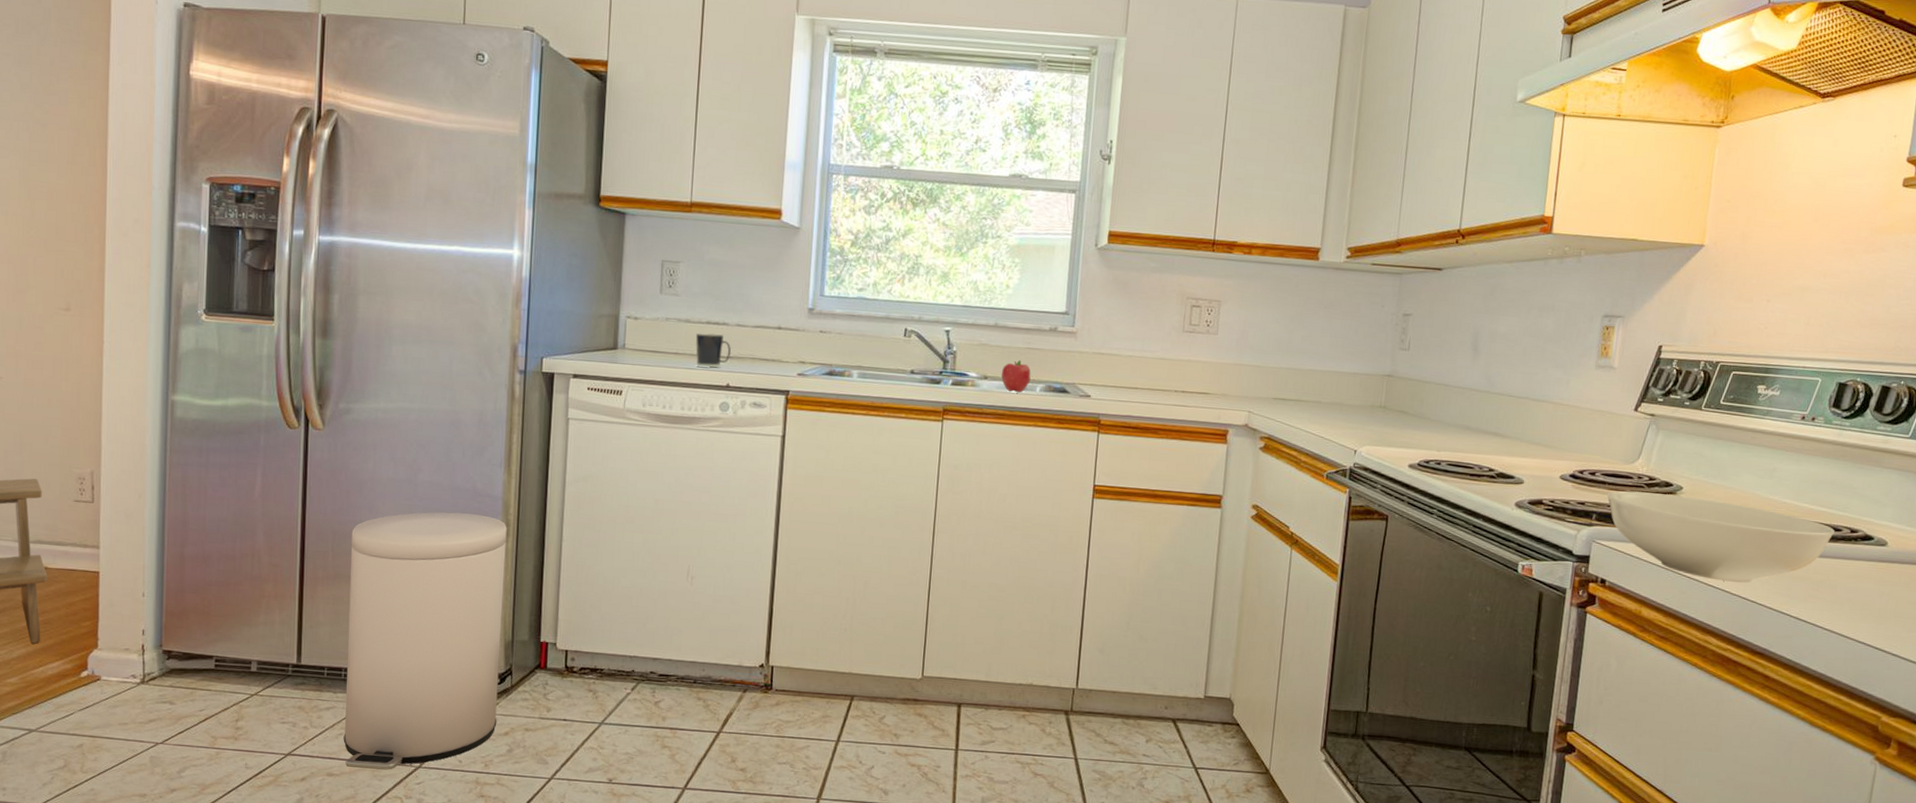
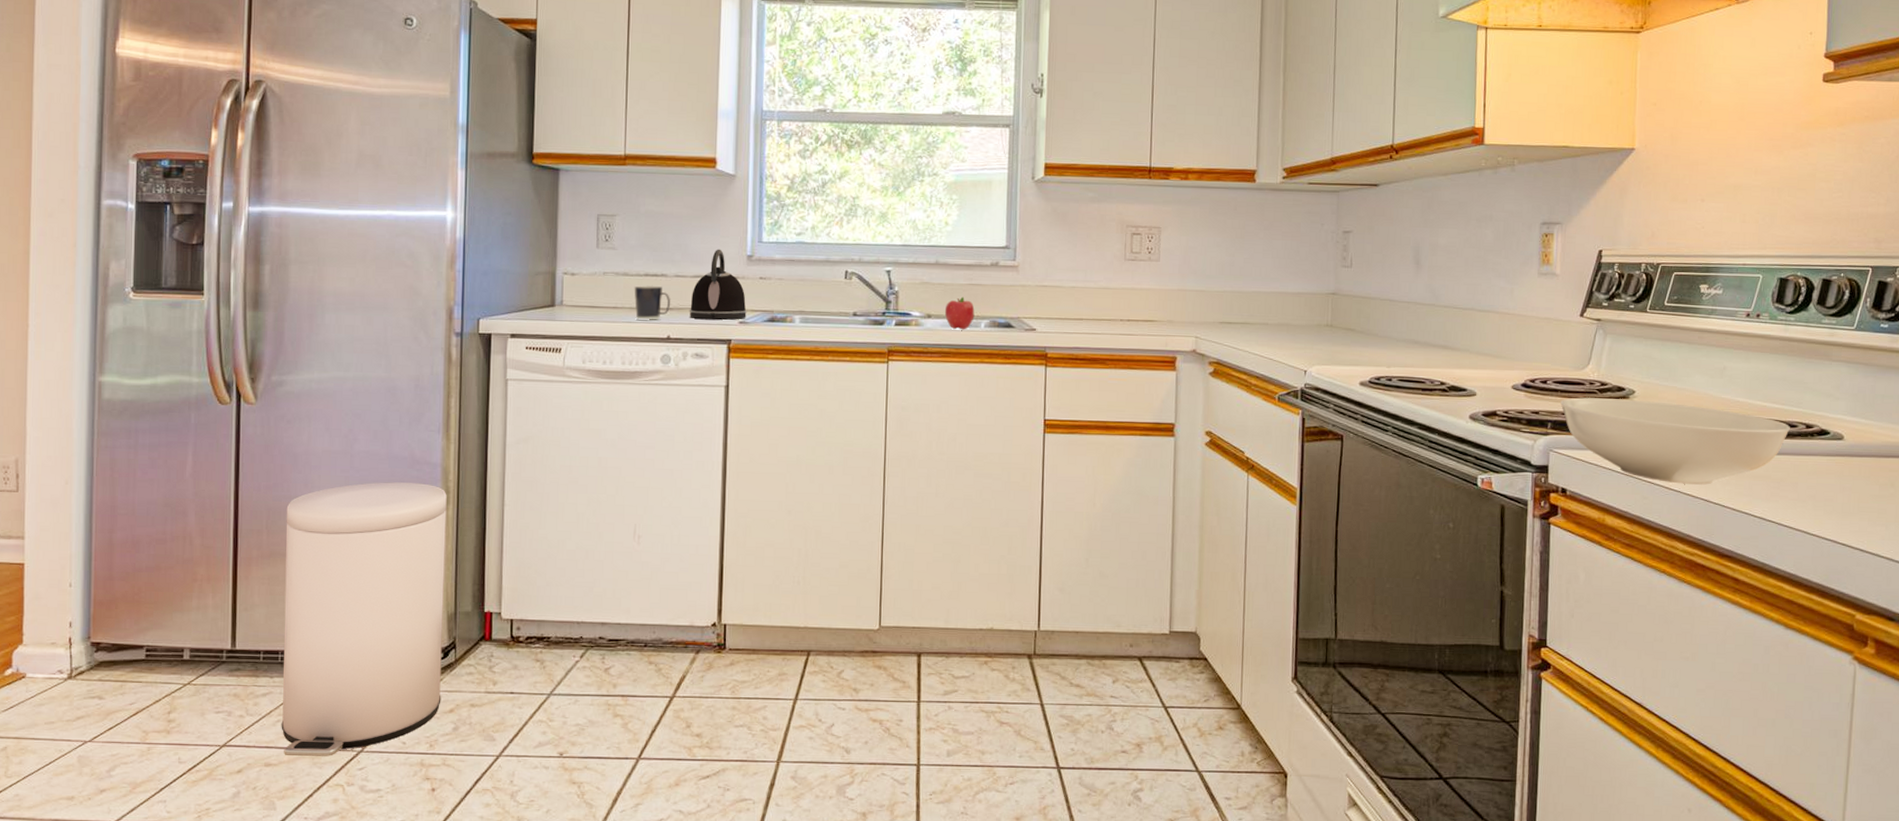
kettle: none [749,300,806,371] -> present [689,249,747,320]

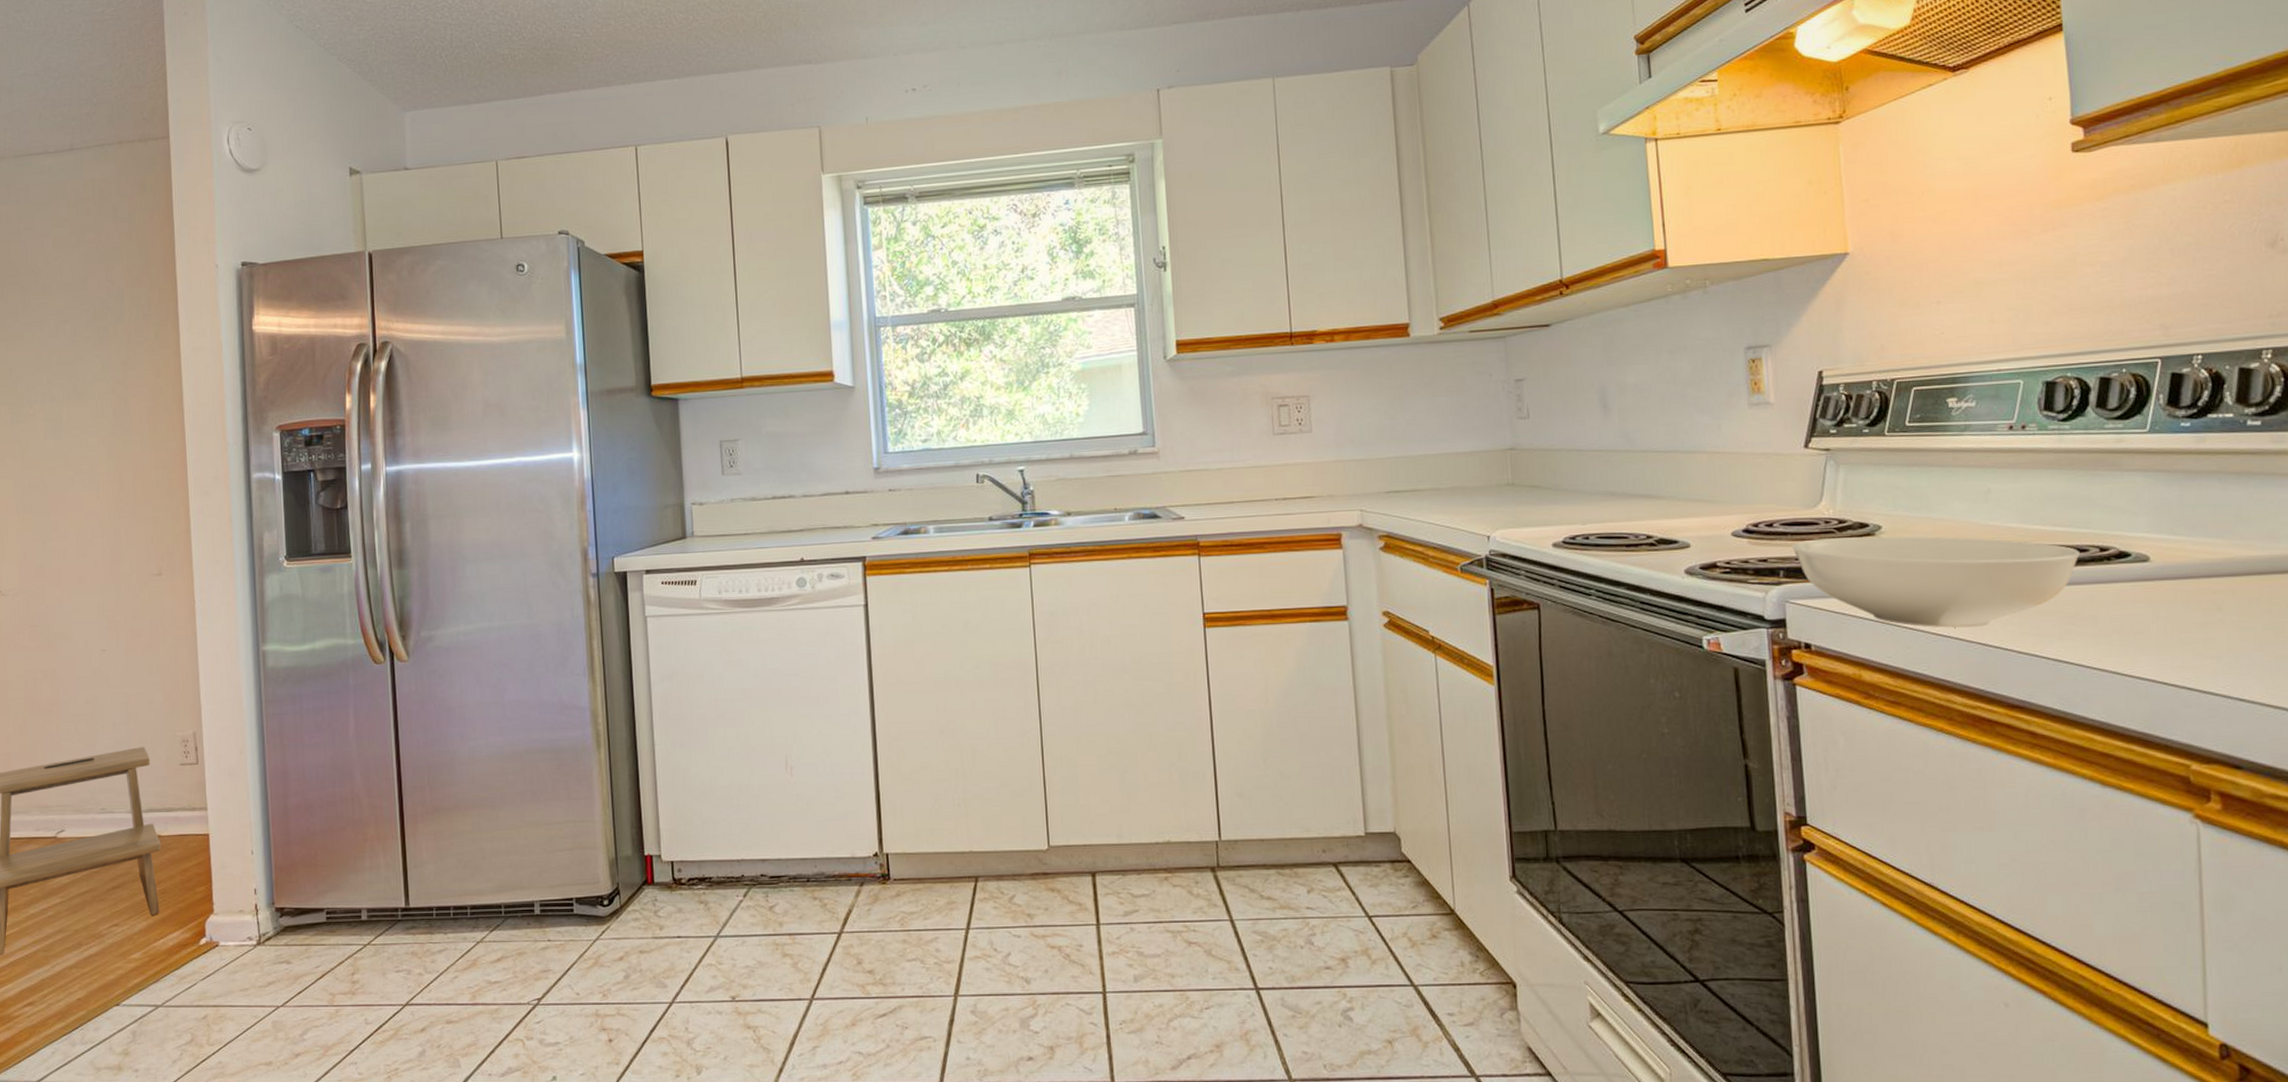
pedal bin: present [281,482,447,757] -> none [445,728,611,1013]
mug: present [634,285,670,320] -> none [763,507,801,544]
kettle: present [689,249,747,320] -> none [820,464,879,538]
fruit: present [944,296,975,330] -> none [1084,490,1117,526]

